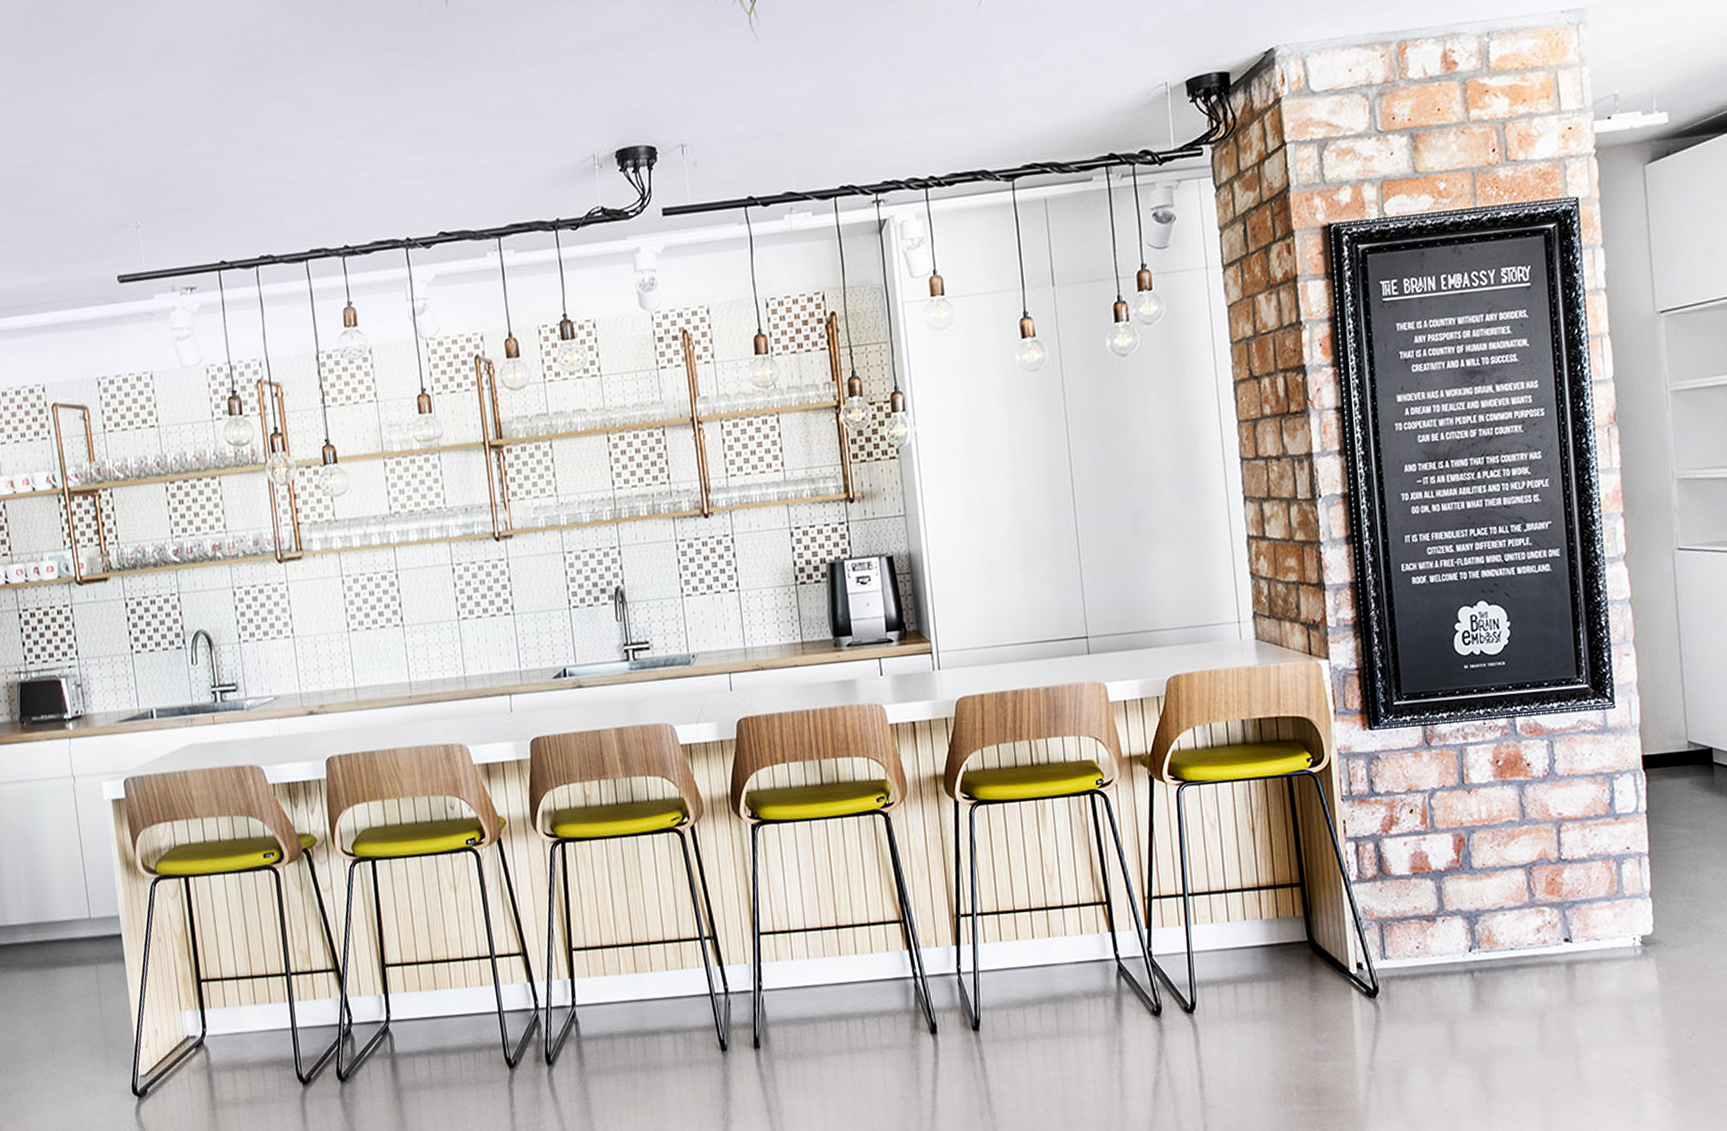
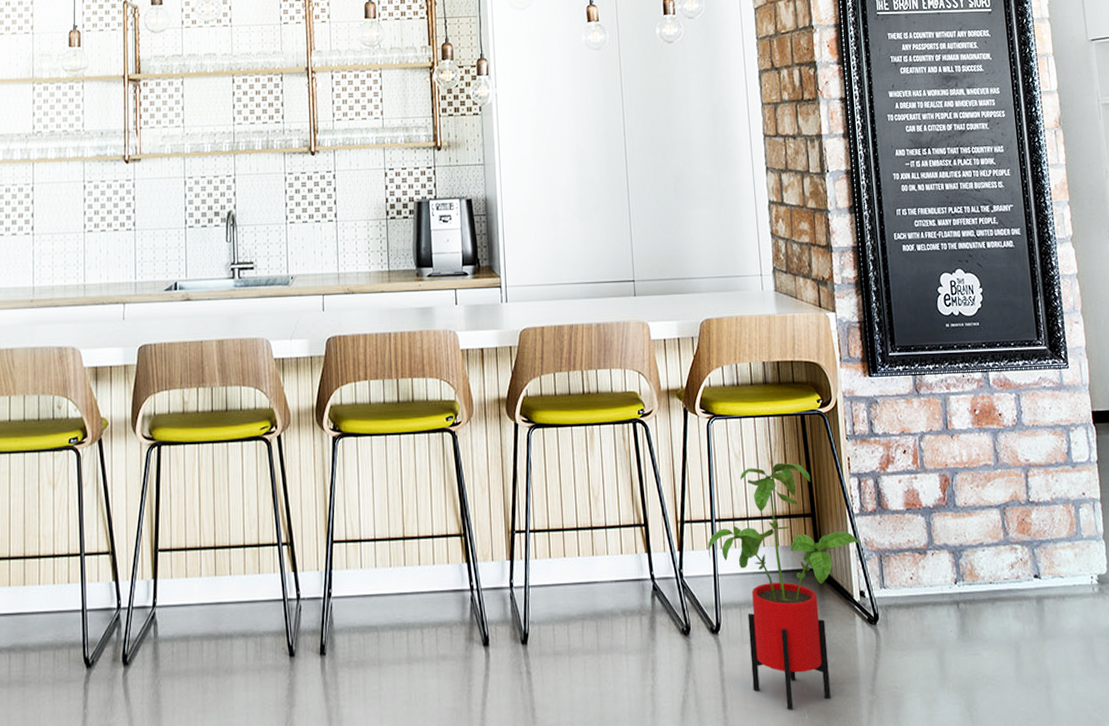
house plant: none [1179,829,1360,1088] -> present [707,462,862,710]

